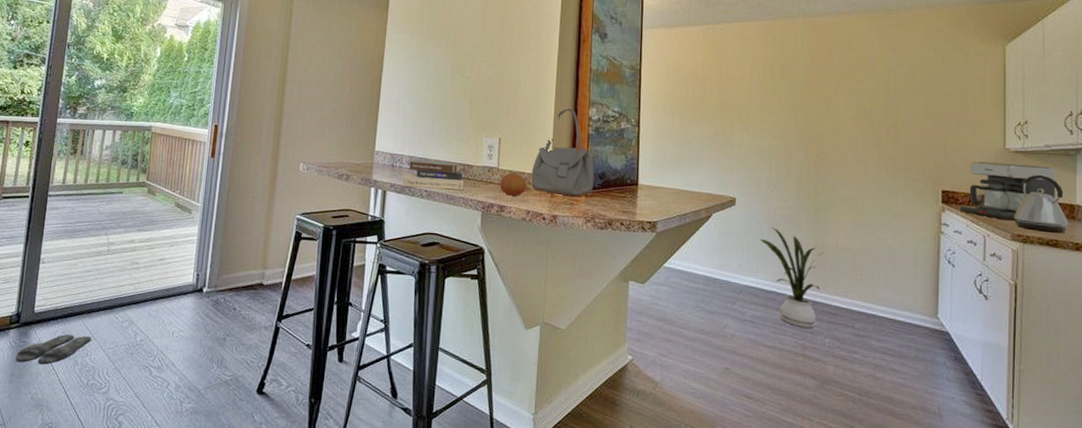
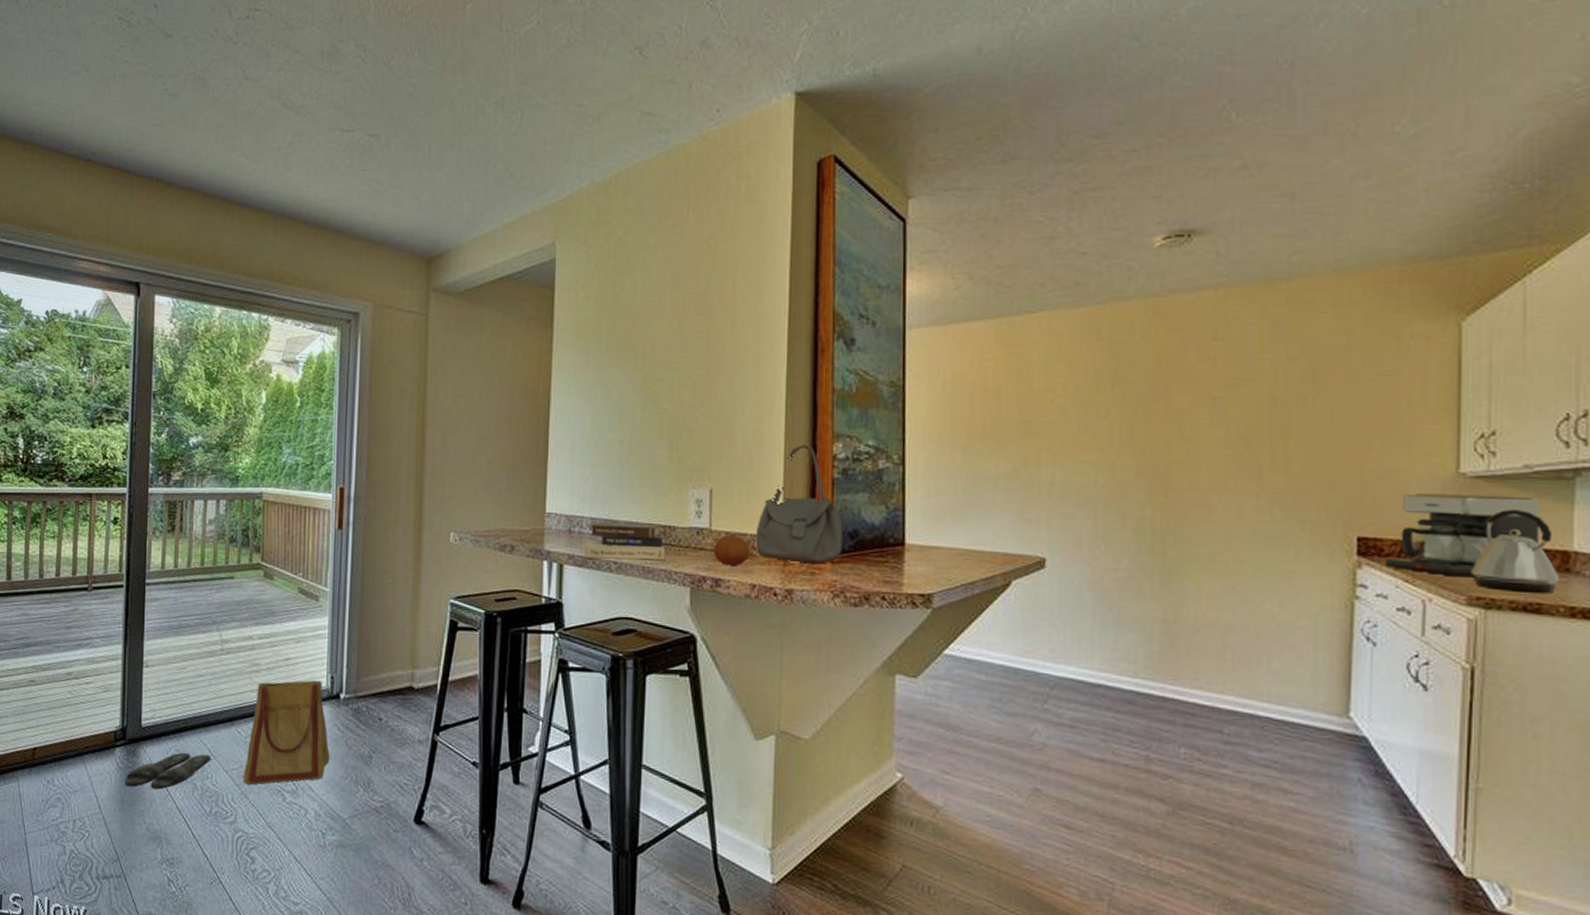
shopping bag: none [117,276,192,362] -> present [243,680,330,785]
house plant: present [760,227,824,328] -> none [1081,597,1177,734]

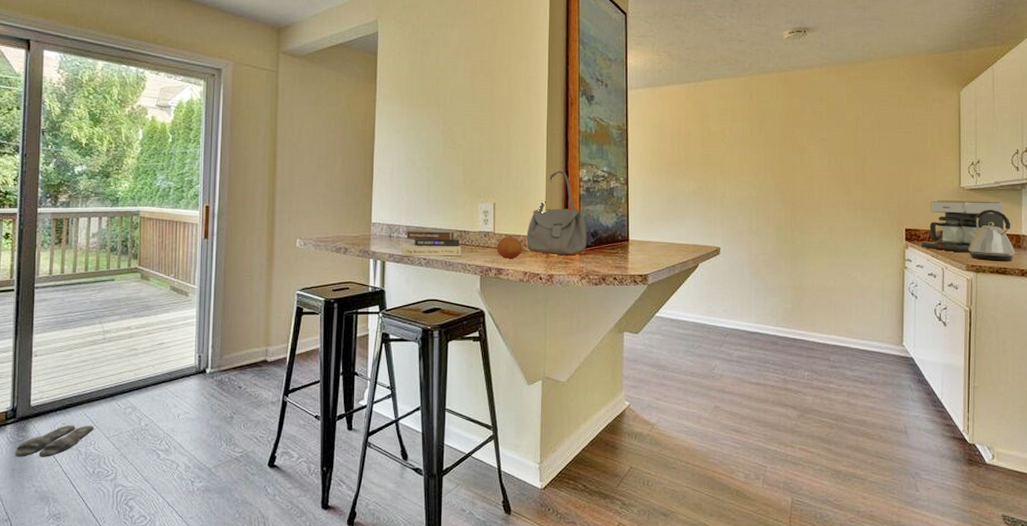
shopping bag: present [243,680,330,785] -> none [122,359,198,447]

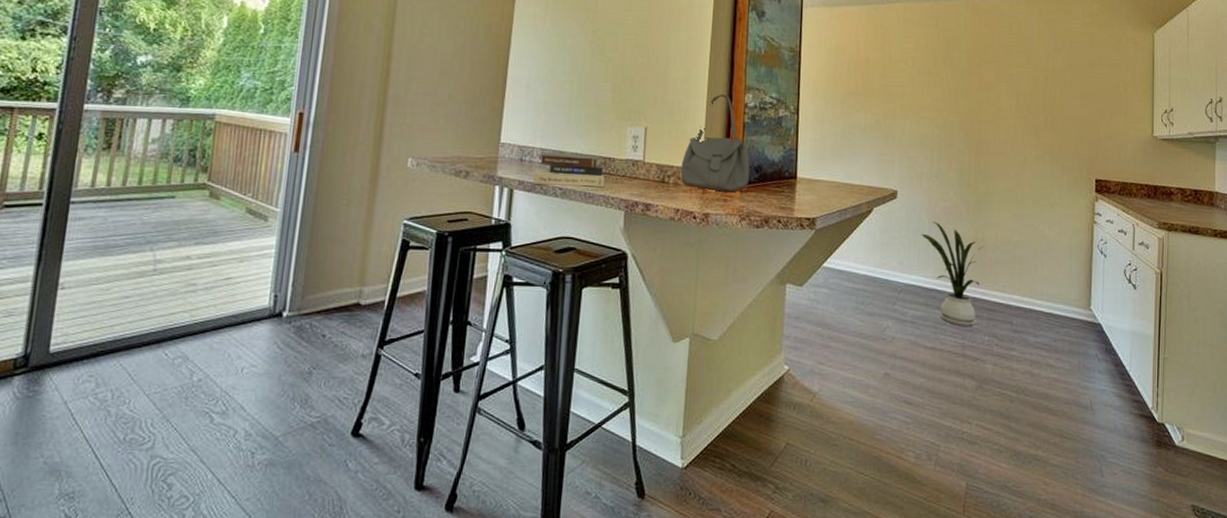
slippers: present [15,425,93,457] -> none [21,377,130,419]
fruit: present [497,237,523,258] -> none [646,167,676,193]
house plant: none [743,273,802,363] -> present [921,221,984,326]
coffee maker: present [921,200,1005,253] -> none [1111,149,1198,208]
kettle: present [968,209,1016,262] -> none [1160,162,1209,221]

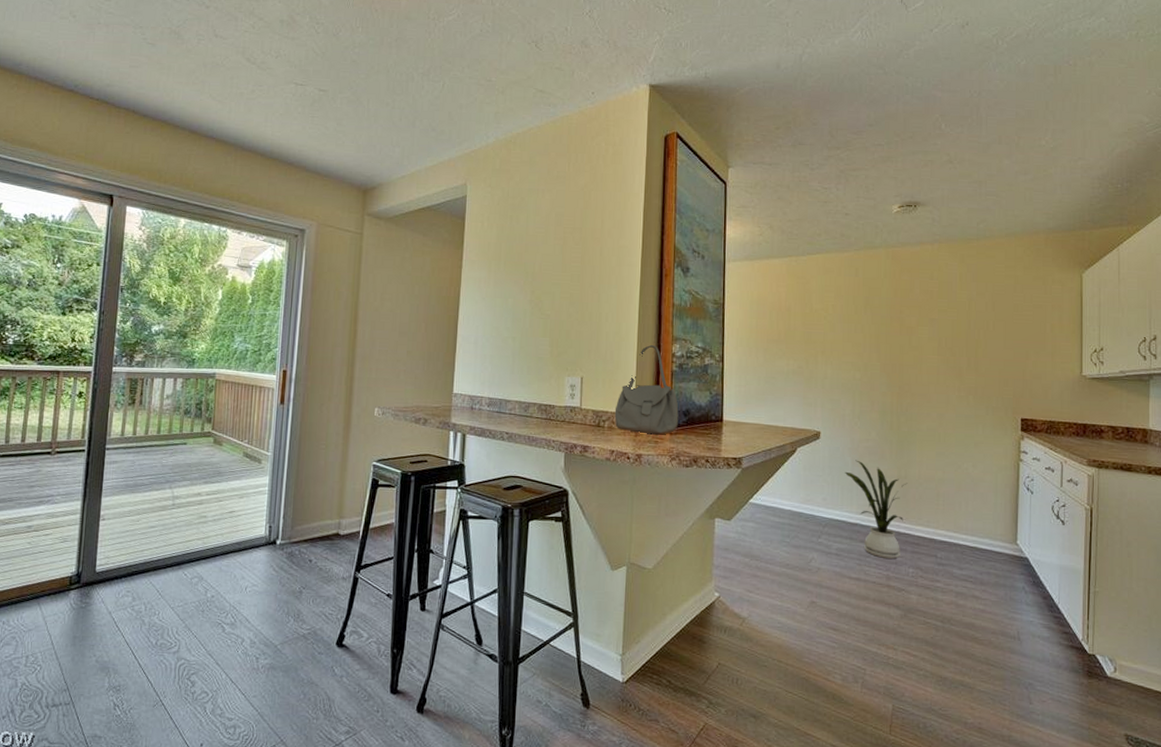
books: present [533,152,605,188] -> none [483,401,546,432]

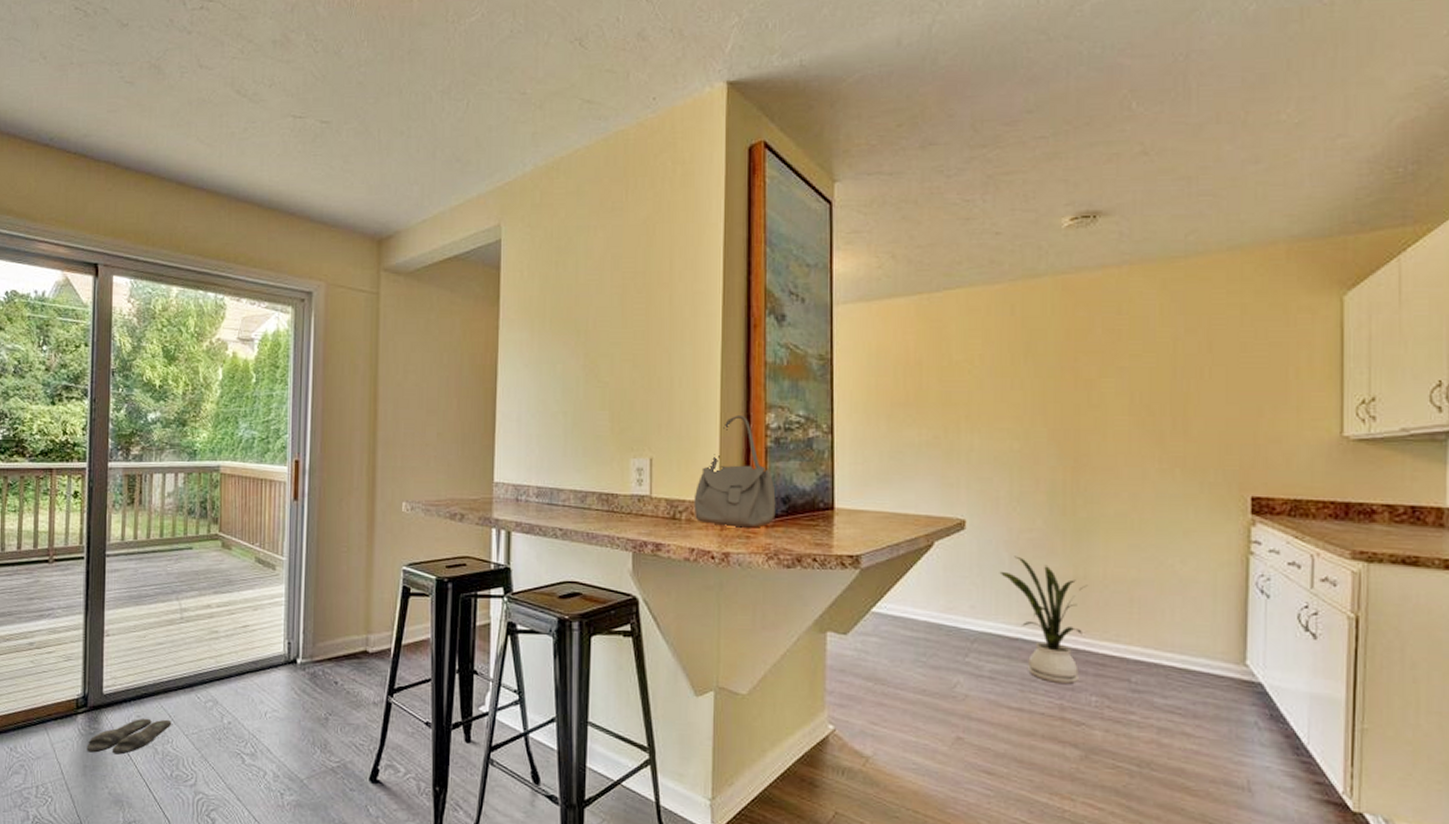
slippers: none [77,593,158,626] -> present [87,718,171,755]

